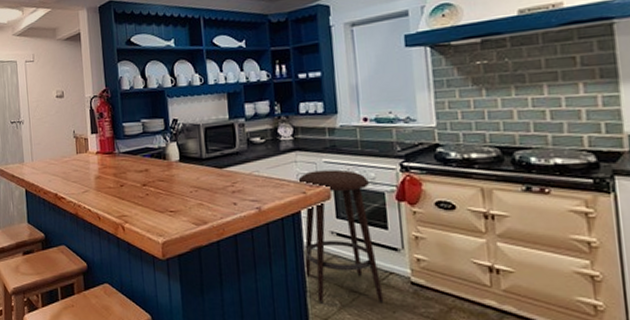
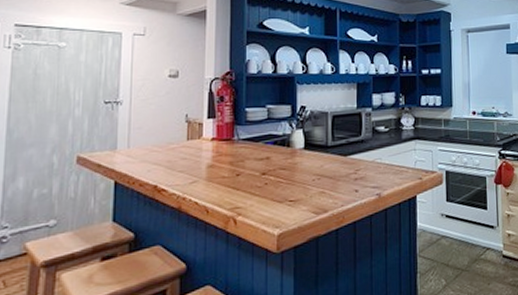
stool: present [298,169,384,304] -> none [416,157,481,283]

